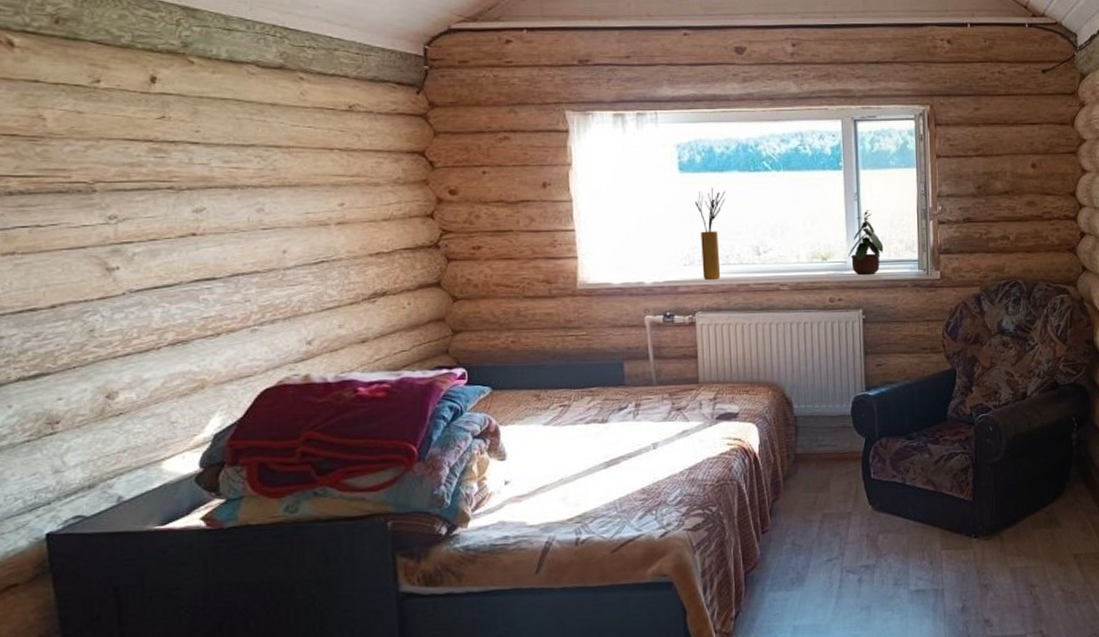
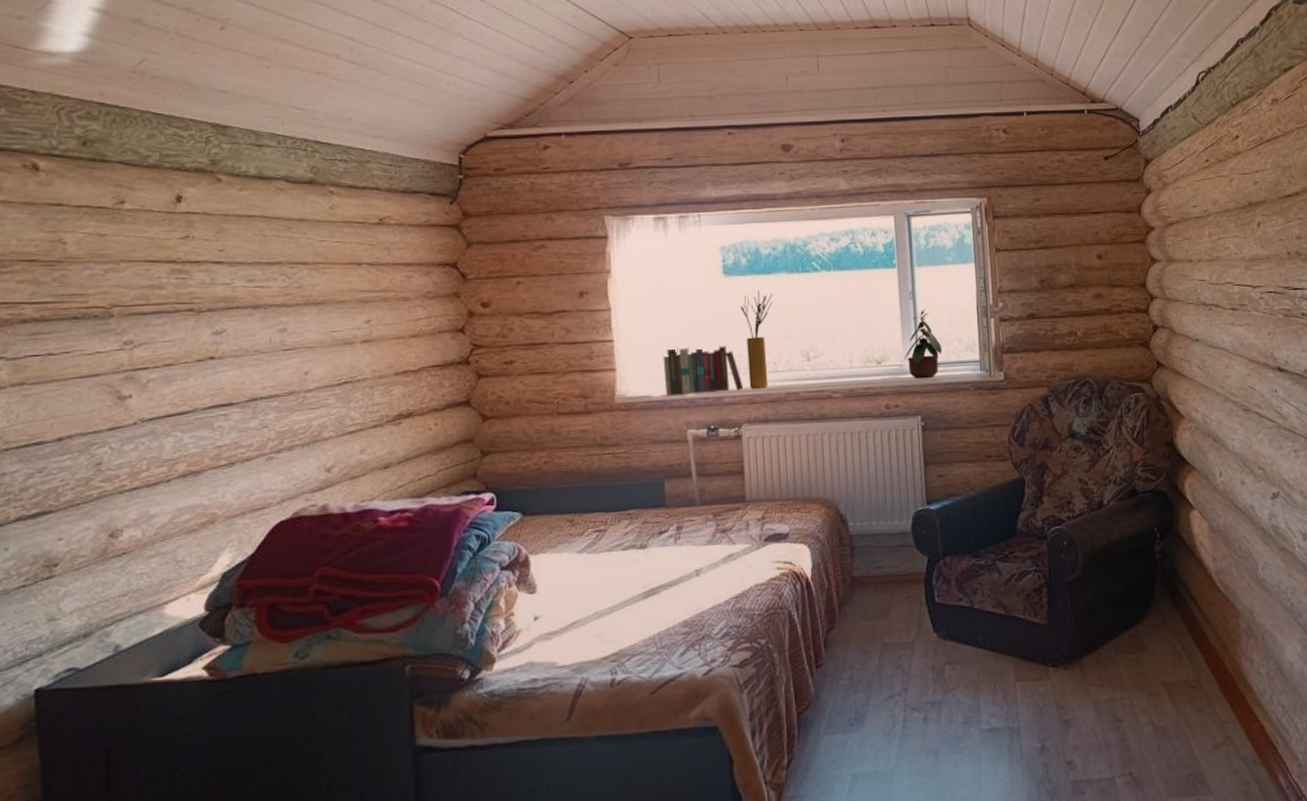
books: none [622,238,698,285] -> present [663,345,744,397]

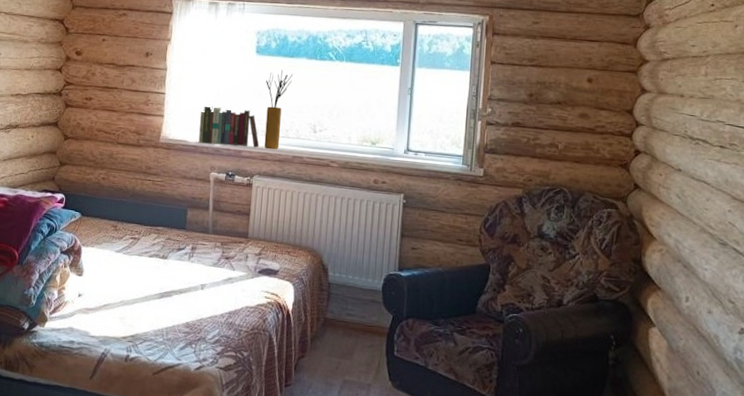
potted plant: present [904,309,942,380] -> none [395,104,431,164]

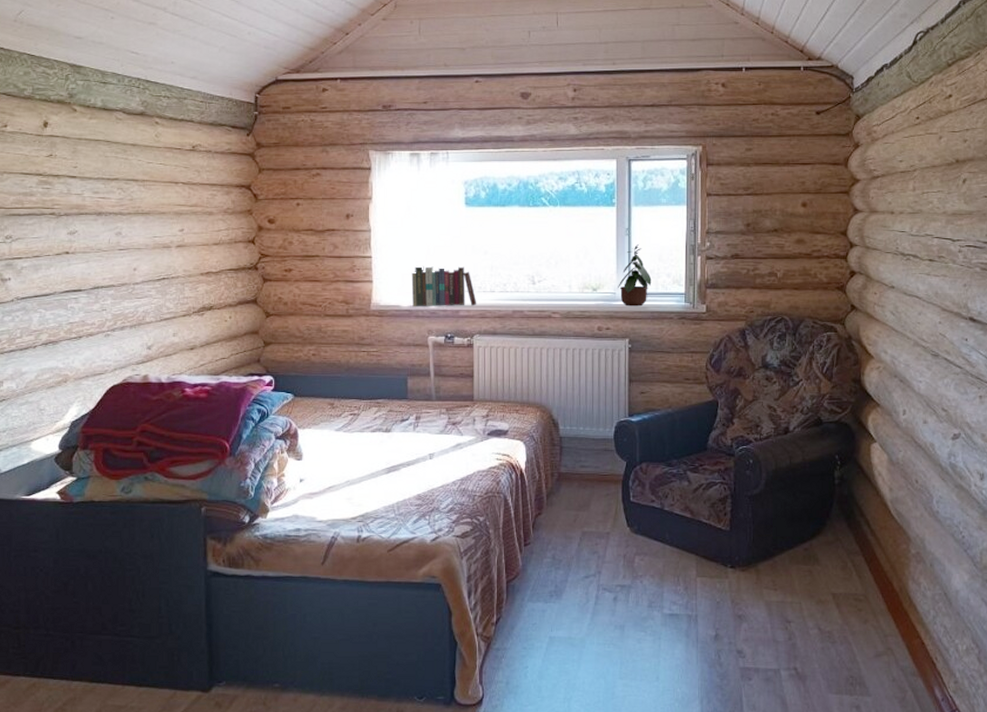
vase: present [264,70,294,150] -> none [478,221,506,306]
potted plant: none [395,104,431,164] -> present [617,244,652,307]

